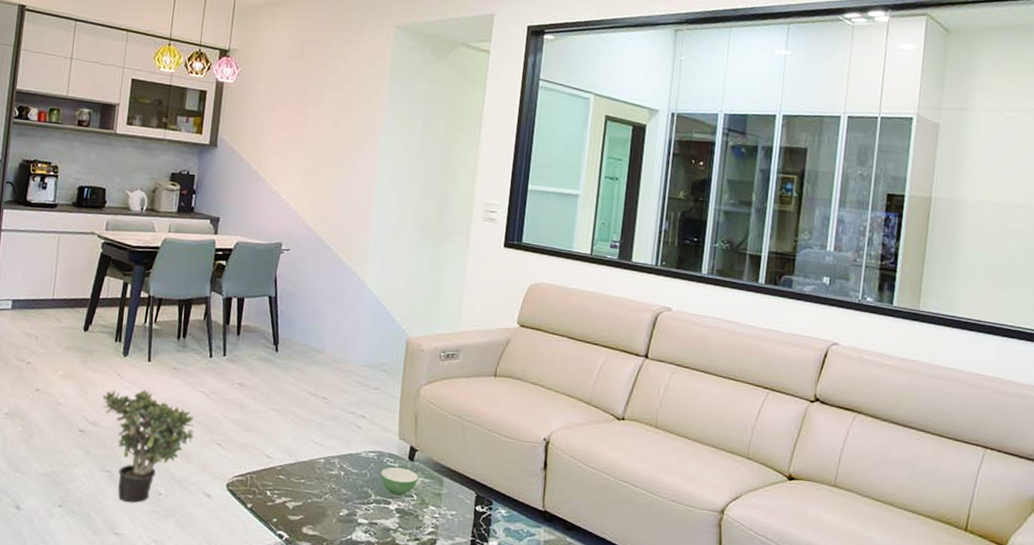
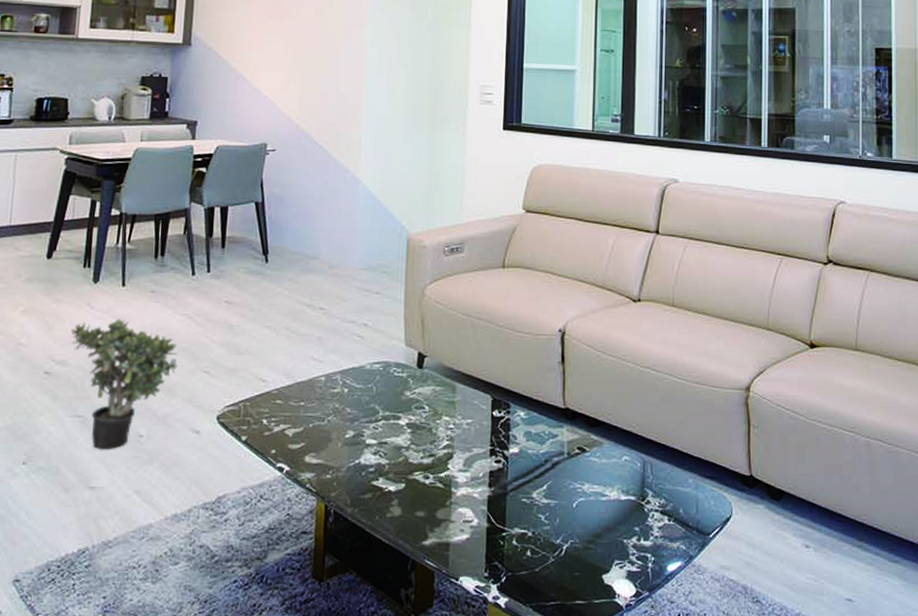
bowl: present [380,467,419,498] -> none [387,377,430,411]

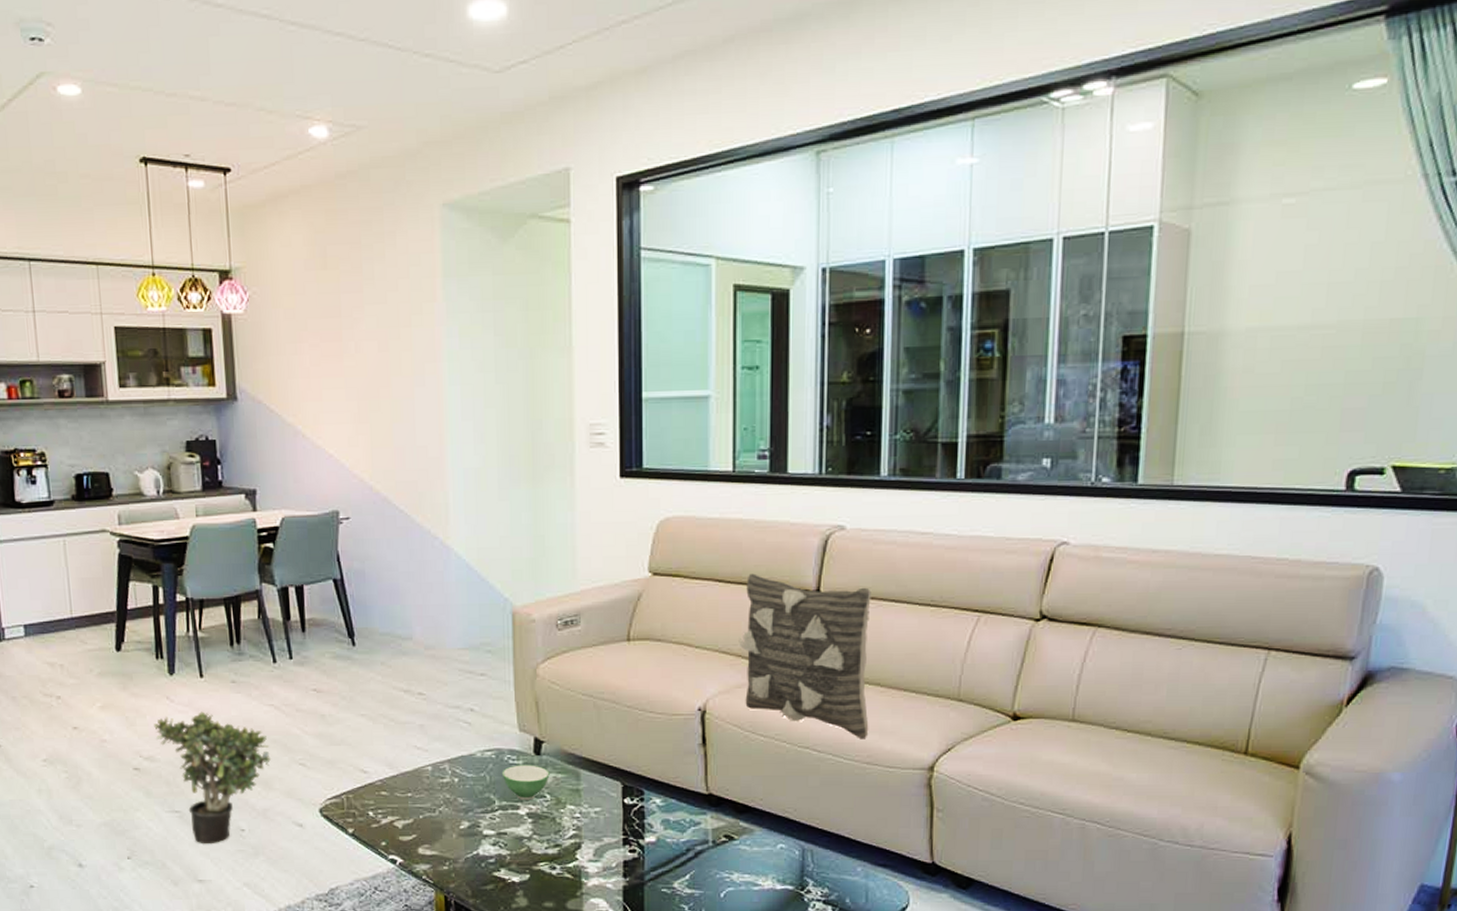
bowl: none [387,377,430,411] -> present [501,765,550,800]
pillow: none [594,215,699,360] -> present [739,573,871,738]

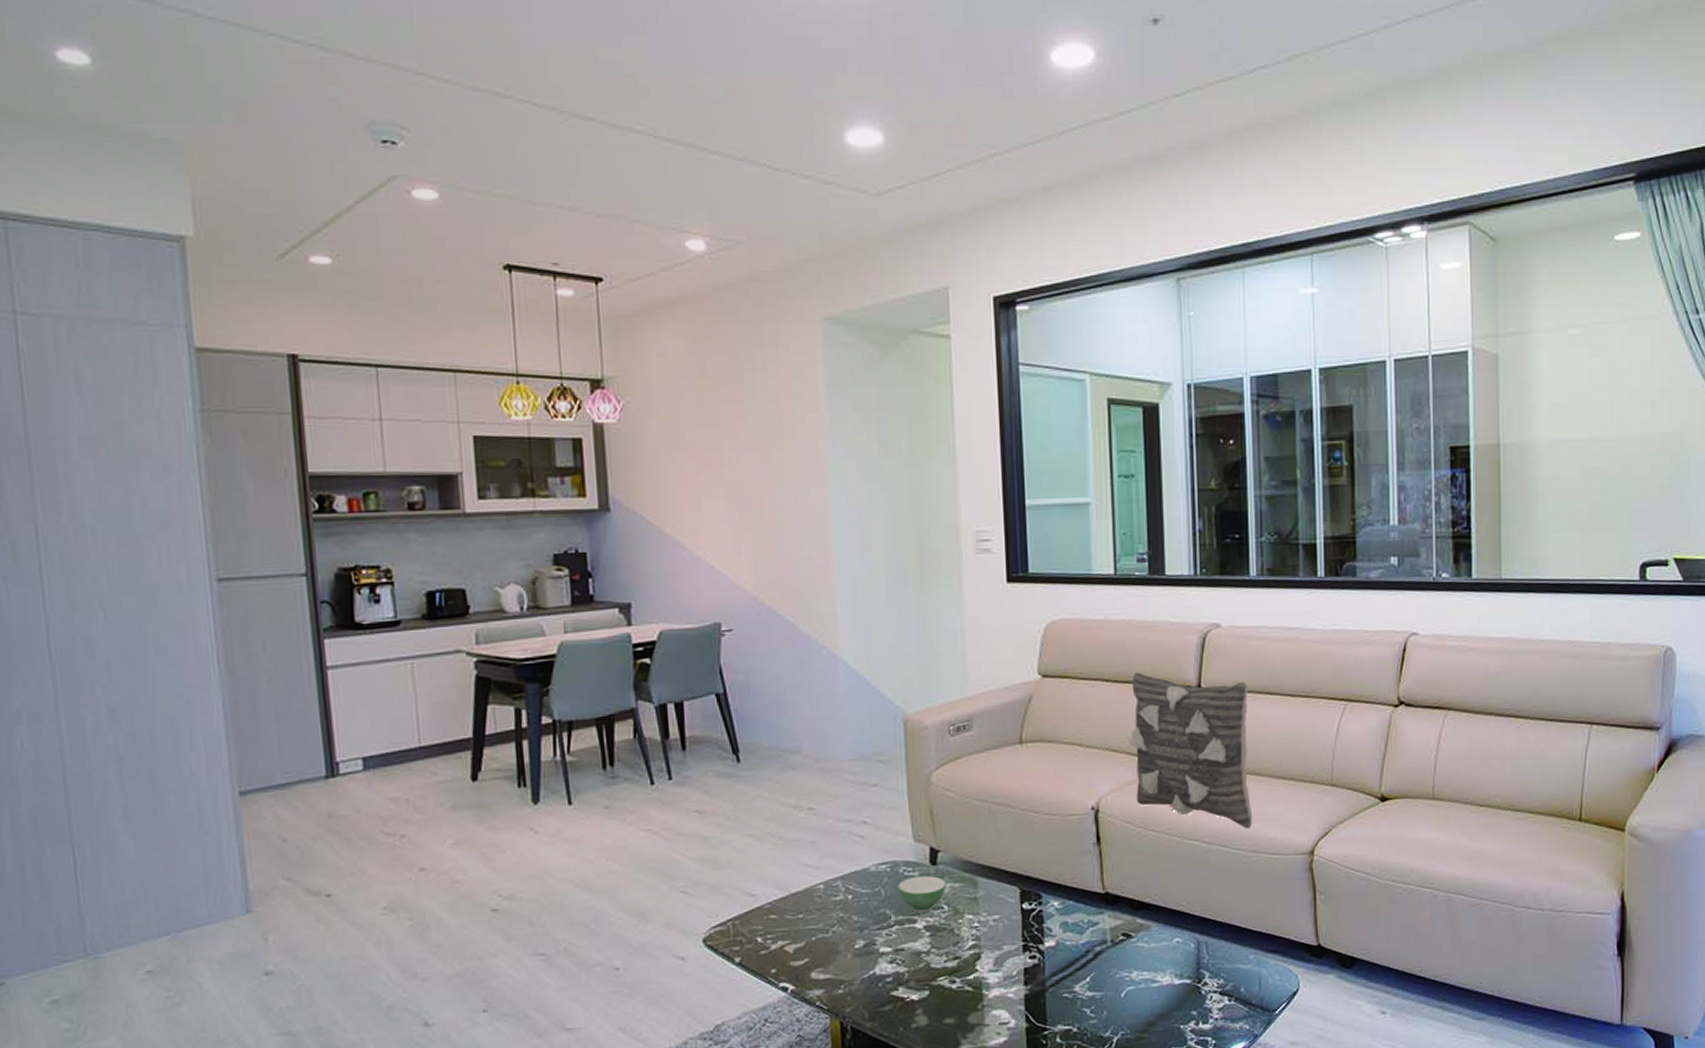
potted plant: present [154,711,272,844] -> none [515,842,650,988]

